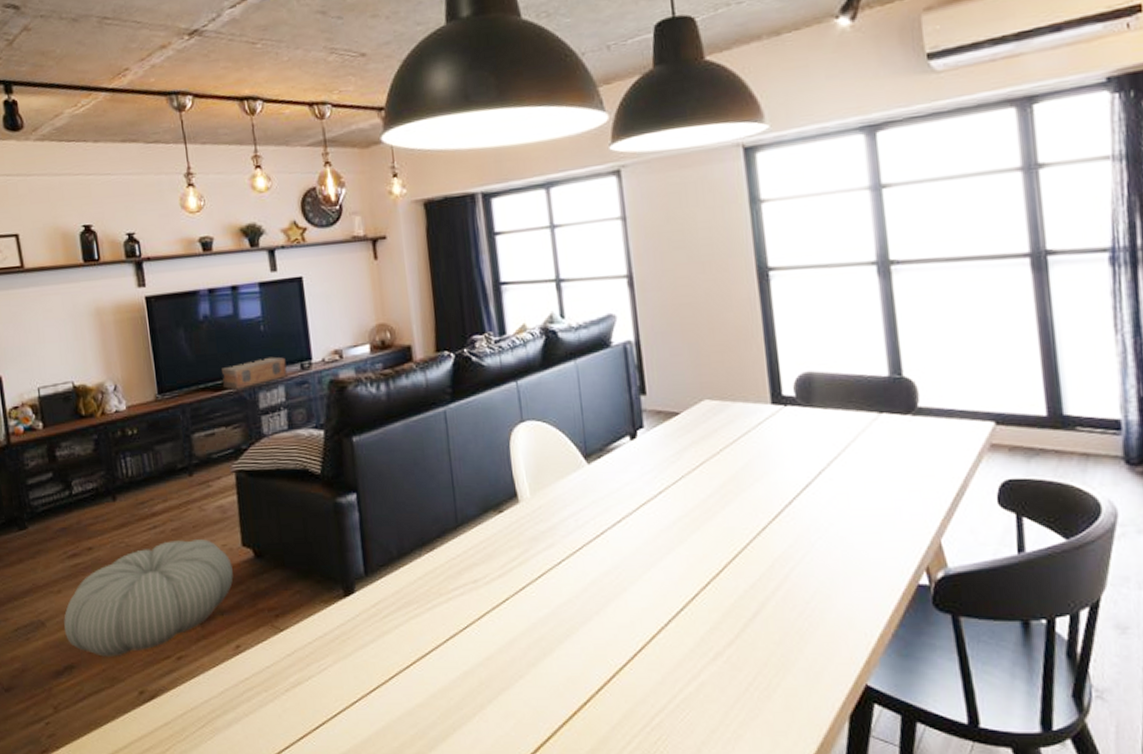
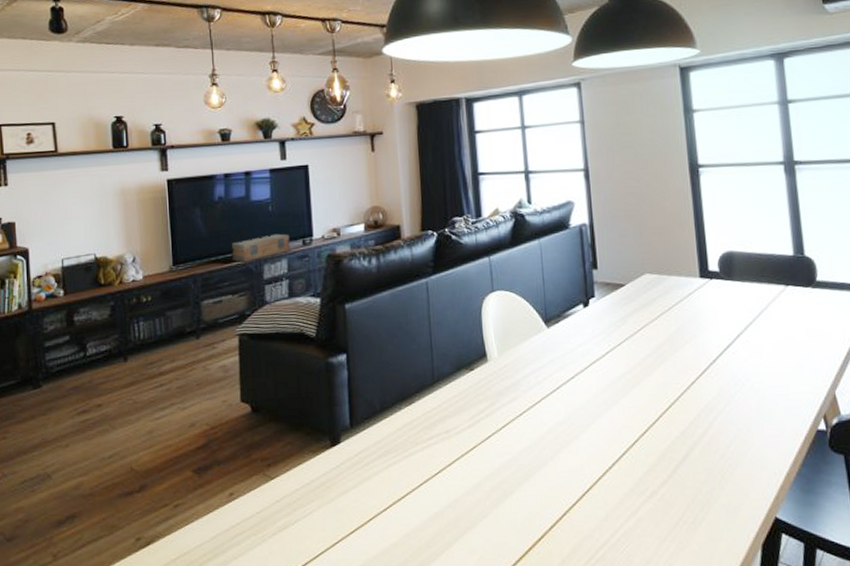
pouf: present [64,539,234,657] -> none [69,396,231,506]

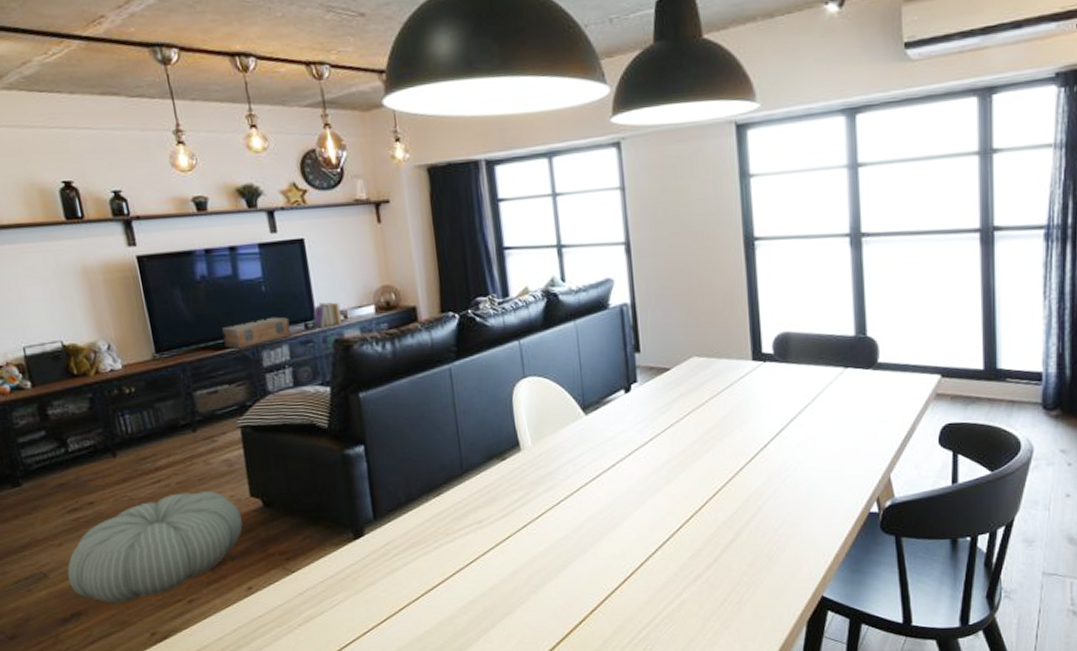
pouf: none [69,396,231,506] -> present [67,491,243,603]
books: none [309,220,336,245] -> present [312,302,343,329]

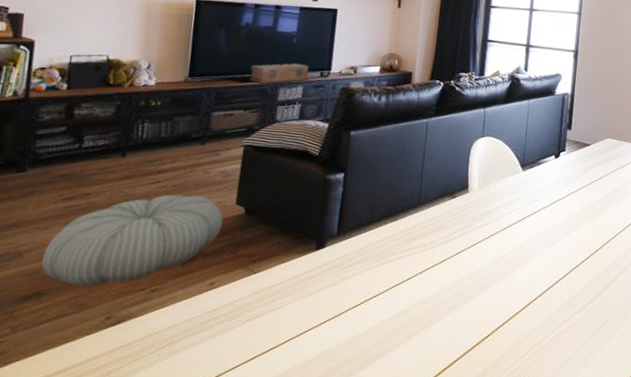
books: present [312,302,343,329] -> none [326,58,354,78]

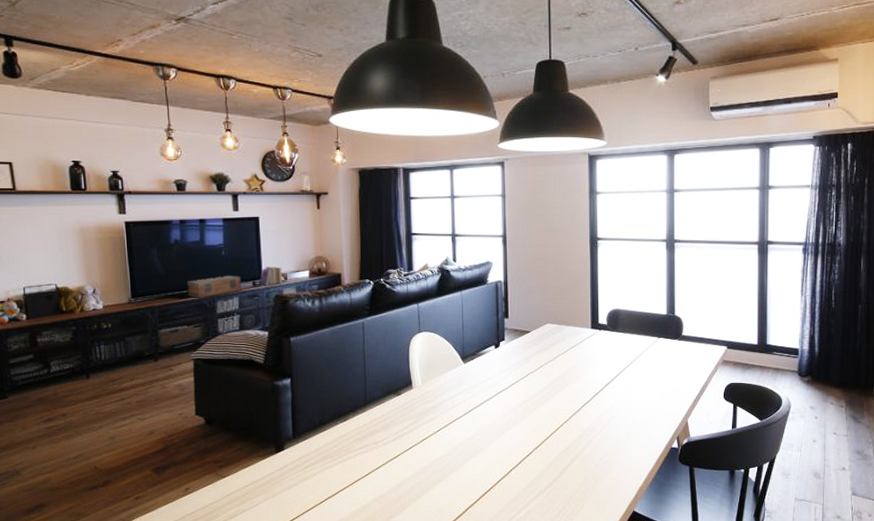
pouf: present [42,194,223,287] -> none [37,409,187,498]
books: none [326,58,354,78] -> present [259,266,283,286]

